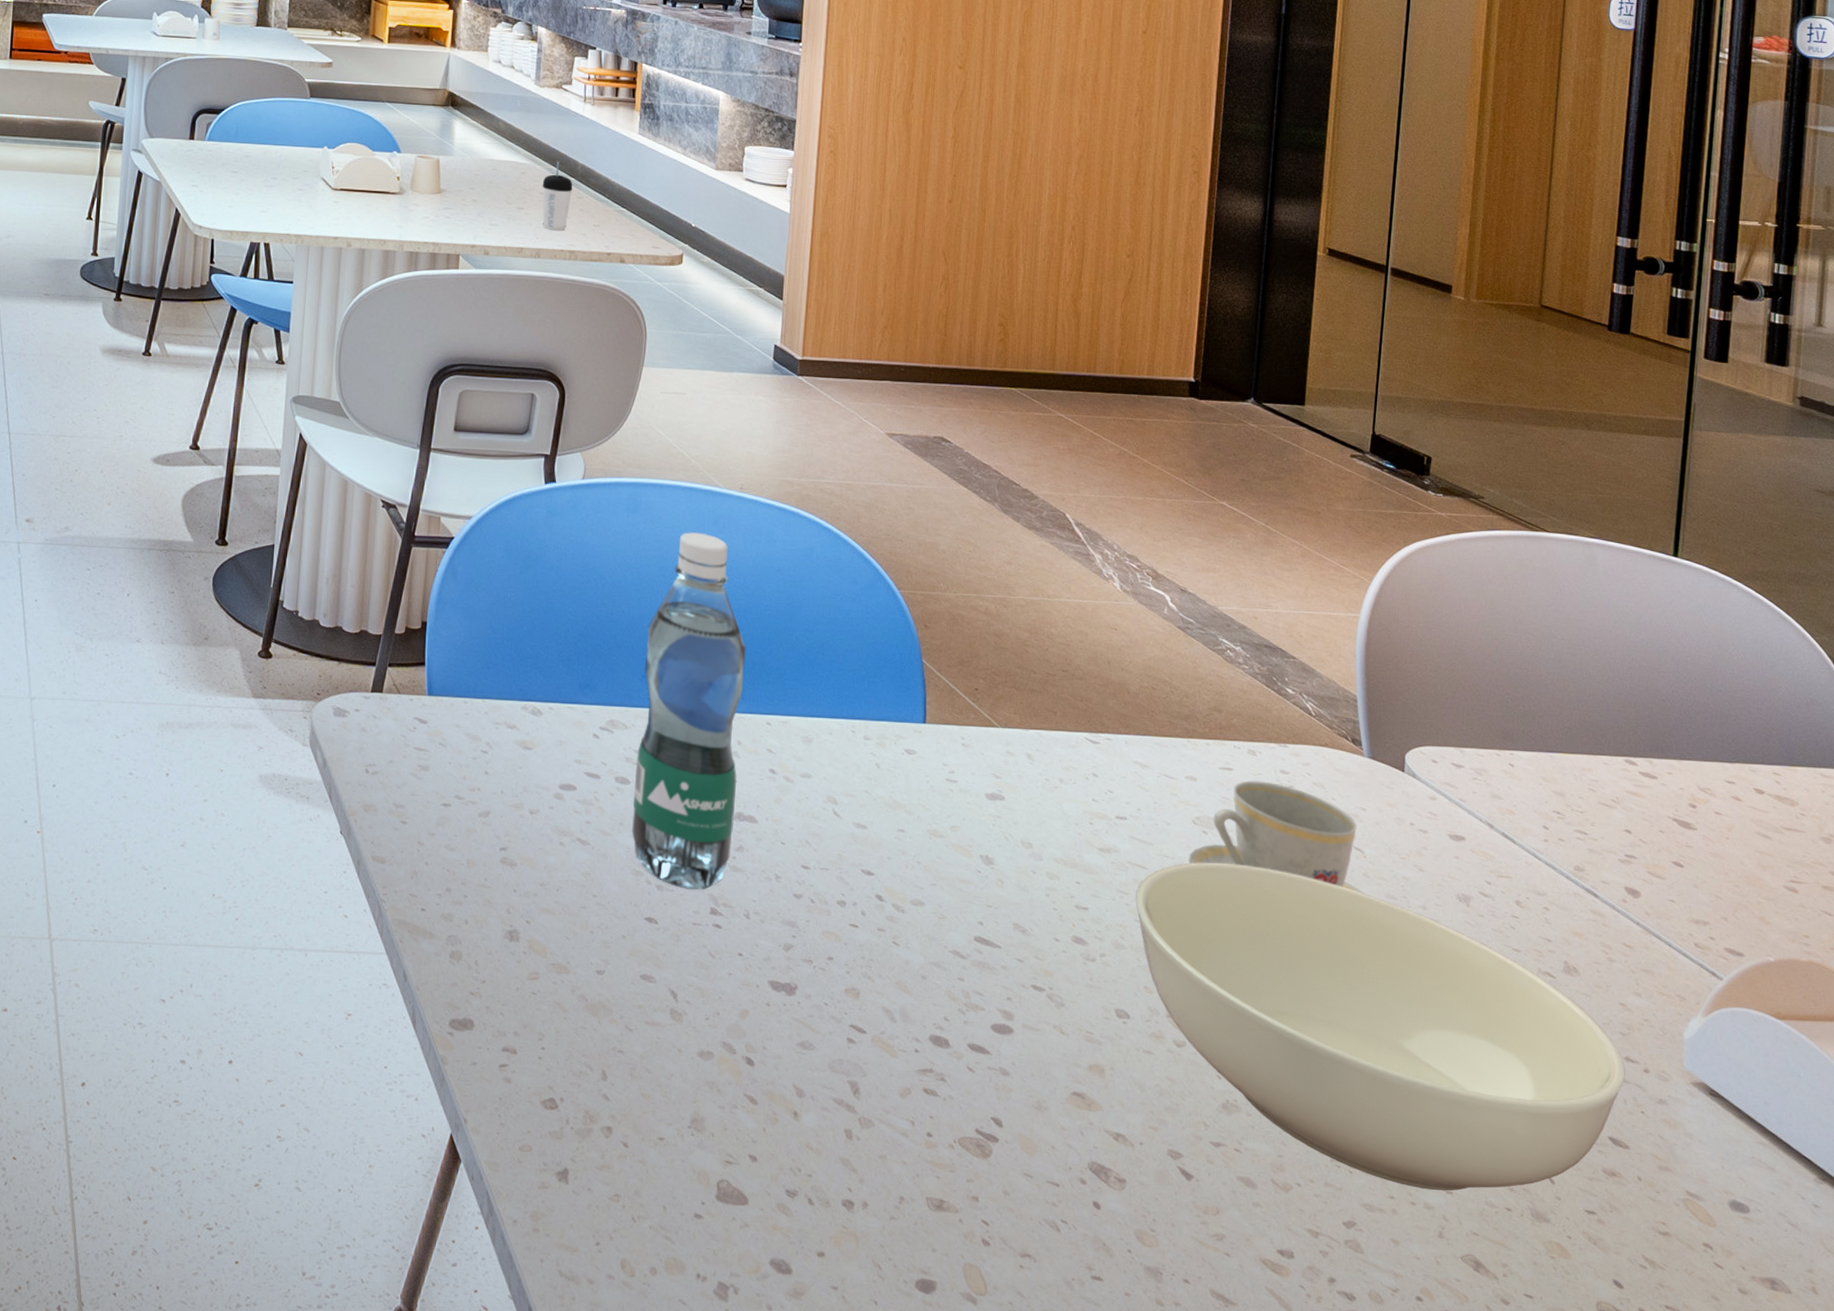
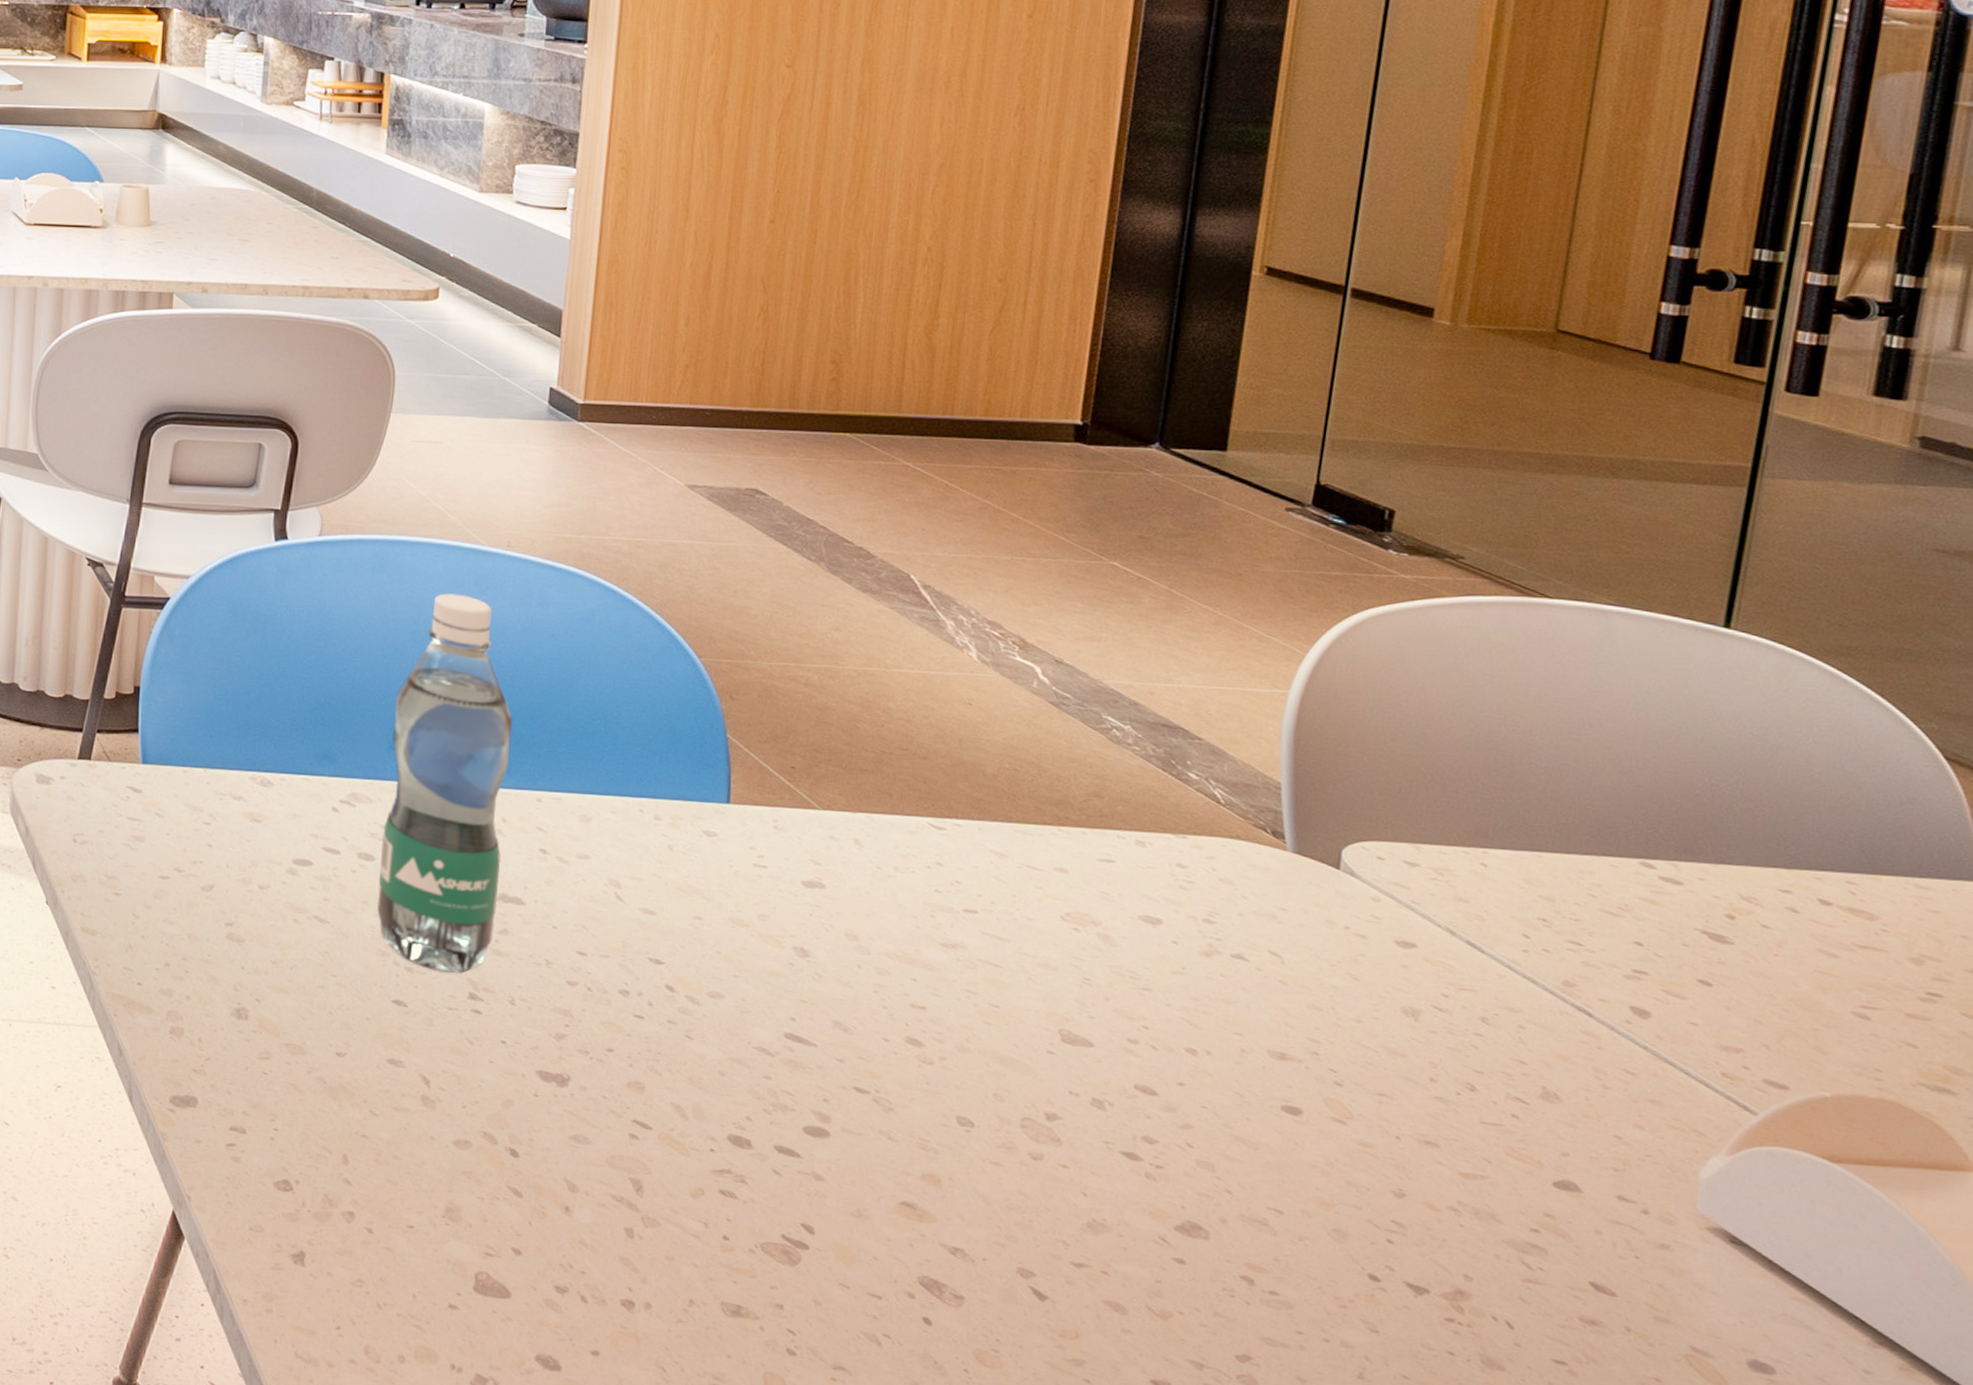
beverage cup: present [542,161,573,232] -> none [270,187,307,266]
bowl: present [1135,862,1626,1191] -> none [985,962,1617,1330]
teacup: present [1188,780,1365,895] -> none [1053,874,1281,1004]

